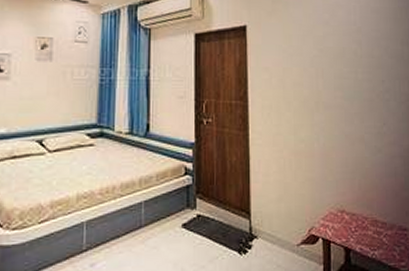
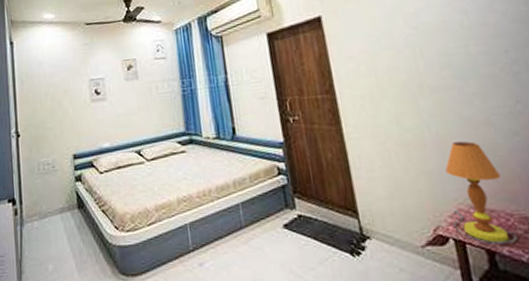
table lamp: none [324,153,368,243] -> present [445,140,518,245]

